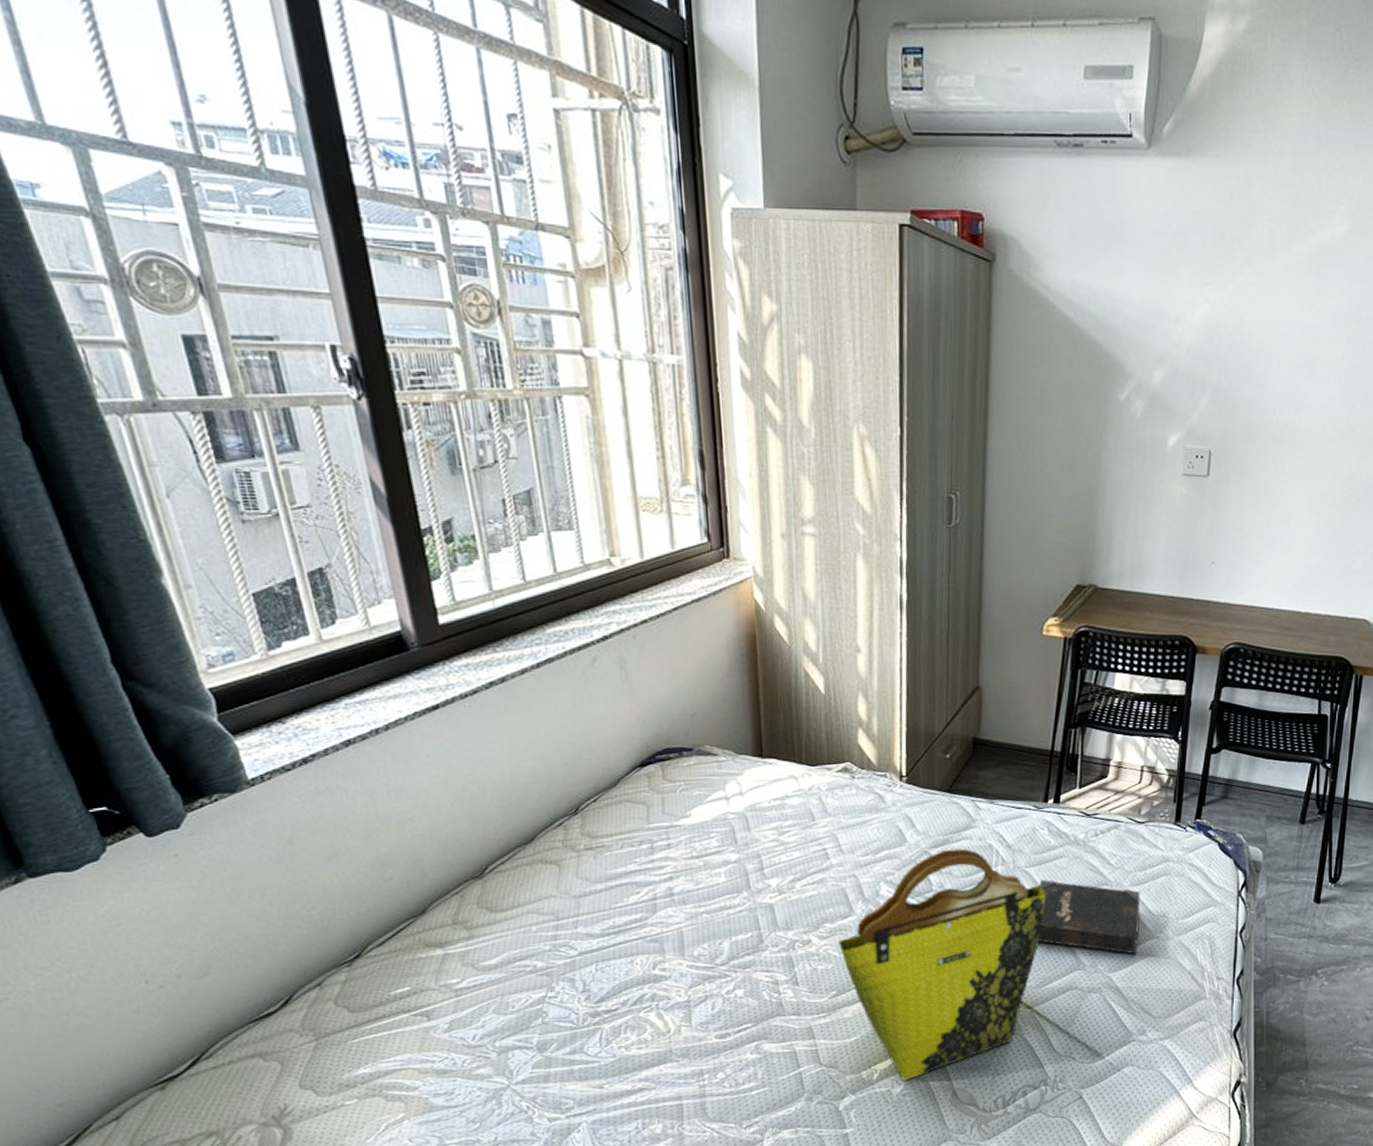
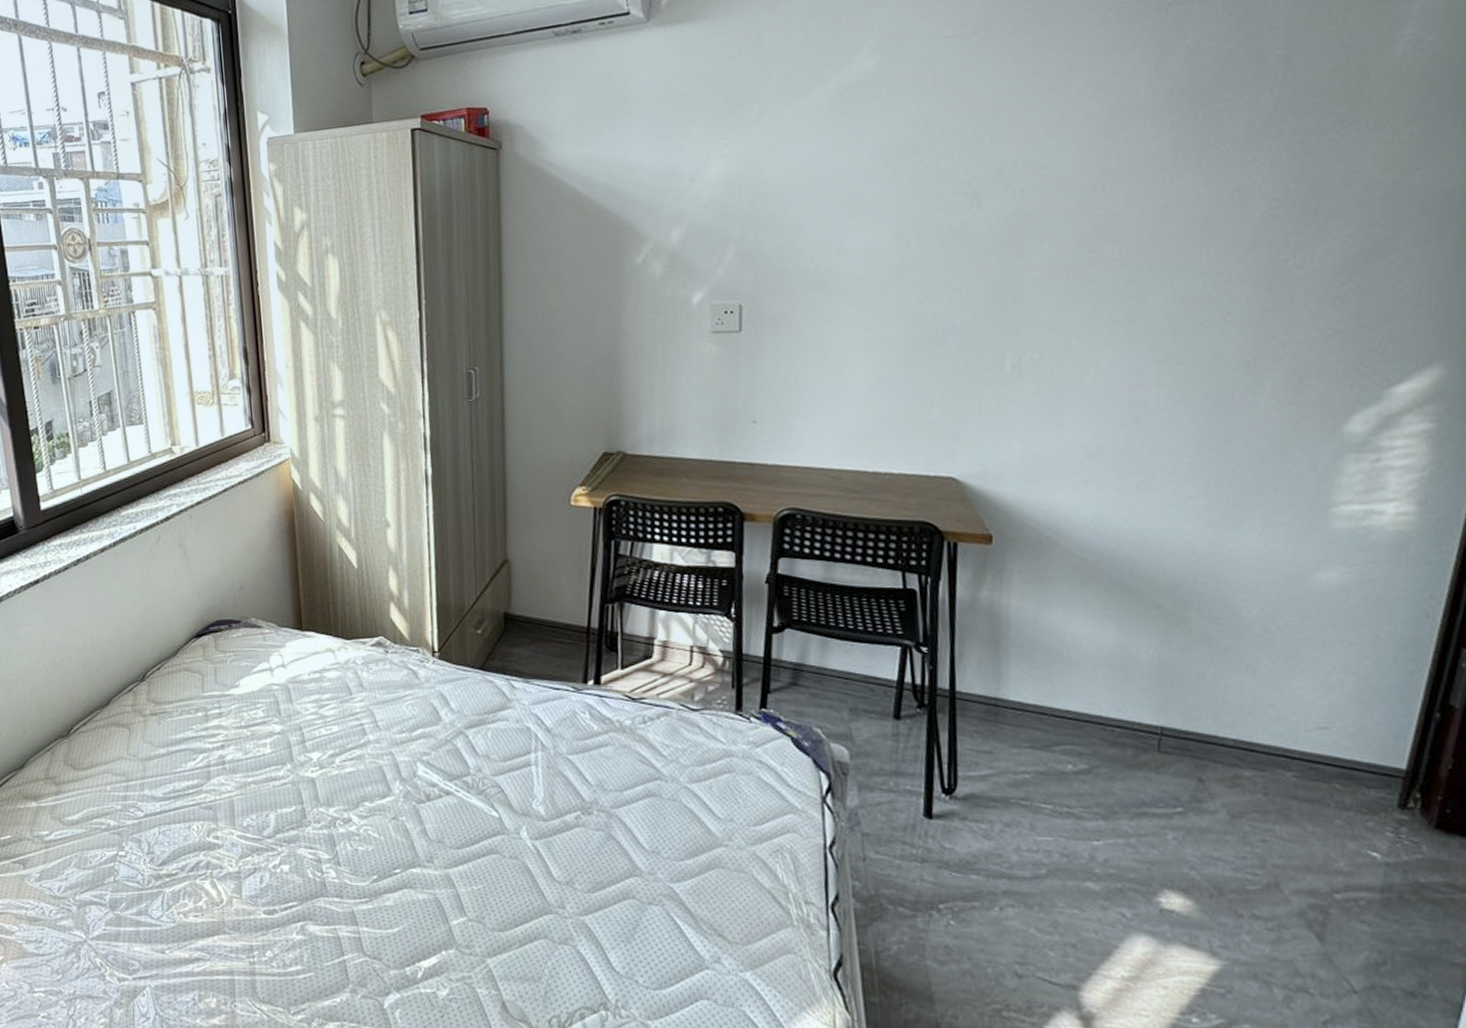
tote bag: present [838,848,1046,1081] -> none [378,730,592,984]
hardback book: present [1039,879,1140,954] -> none [583,768,704,864]

